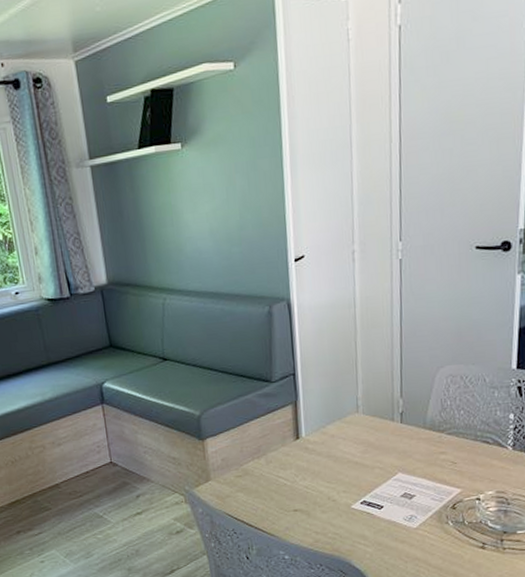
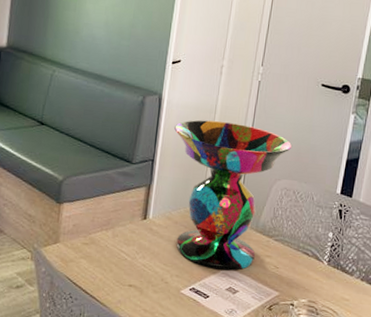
decorative bowl: none [311,313,452,478] -> present [174,120,292,271]

